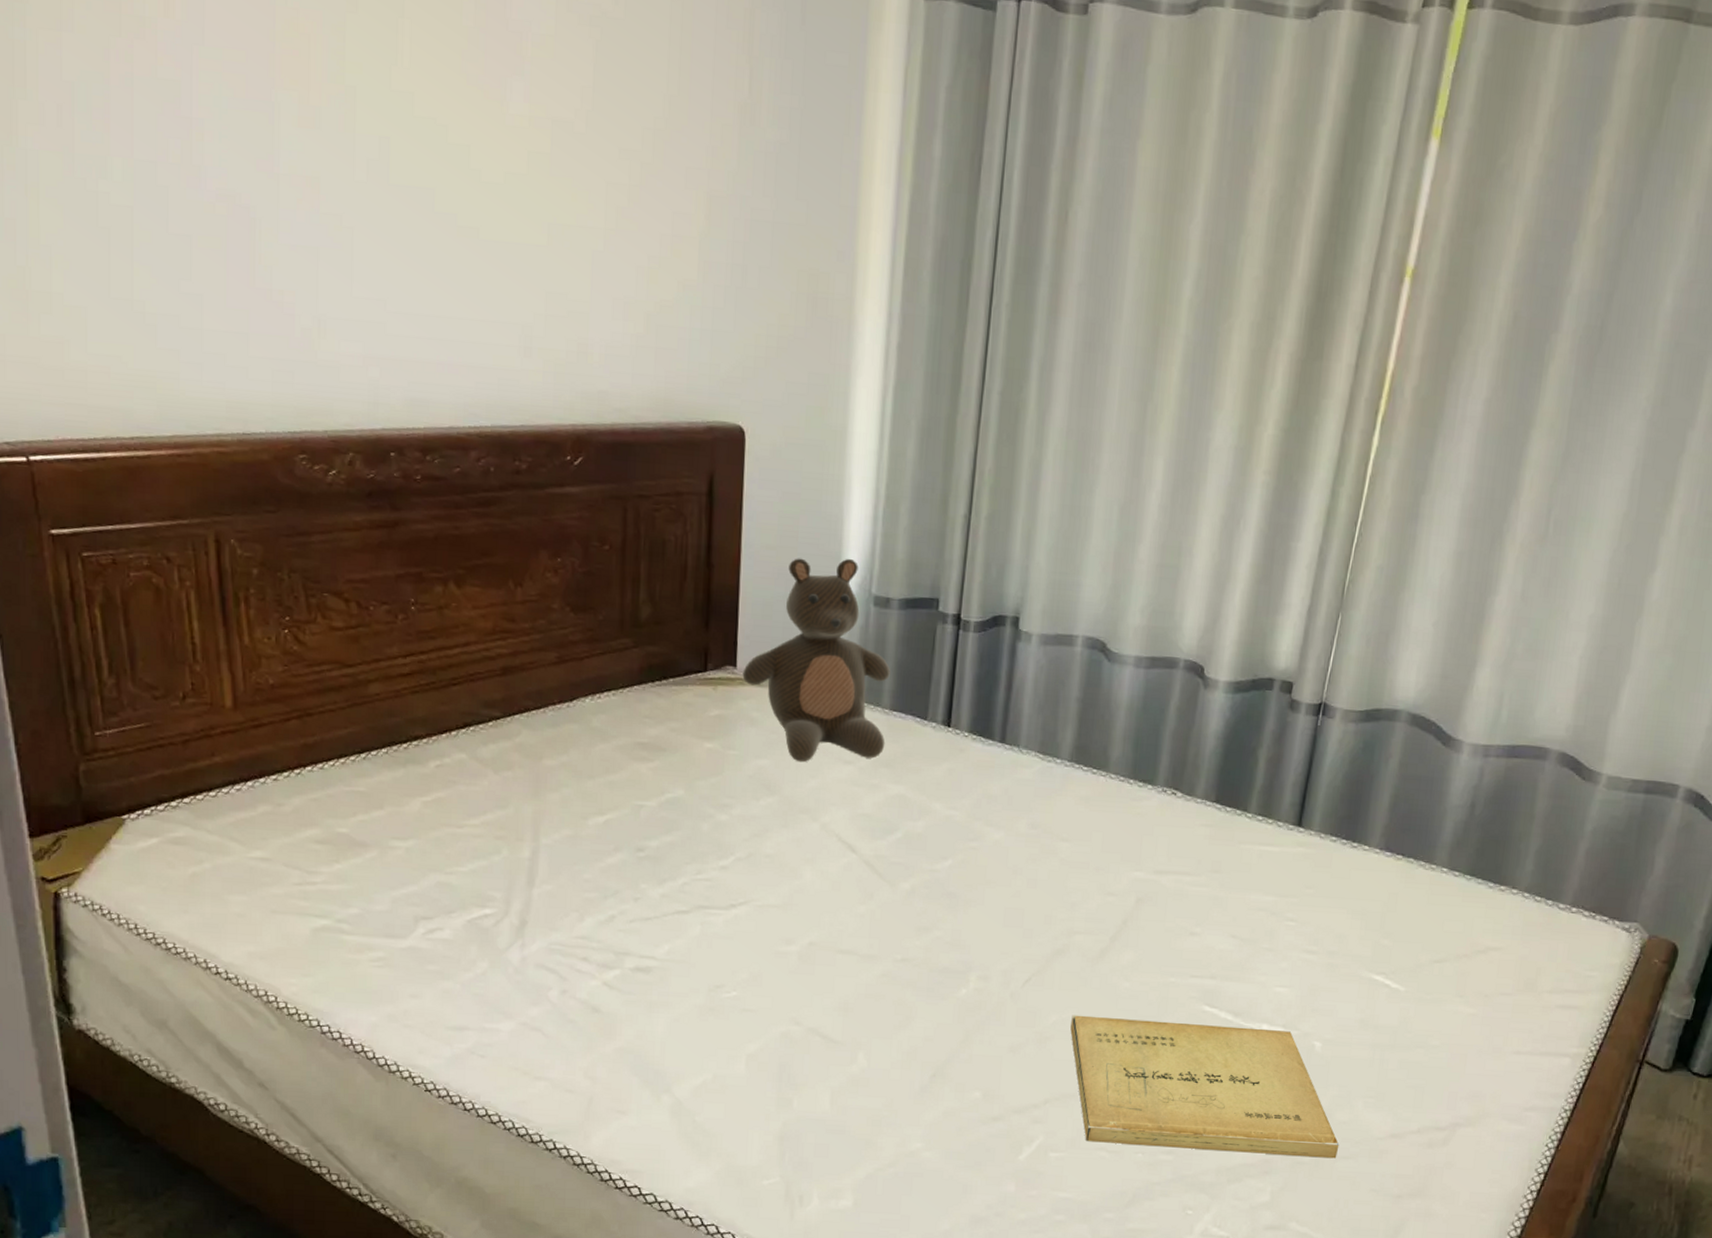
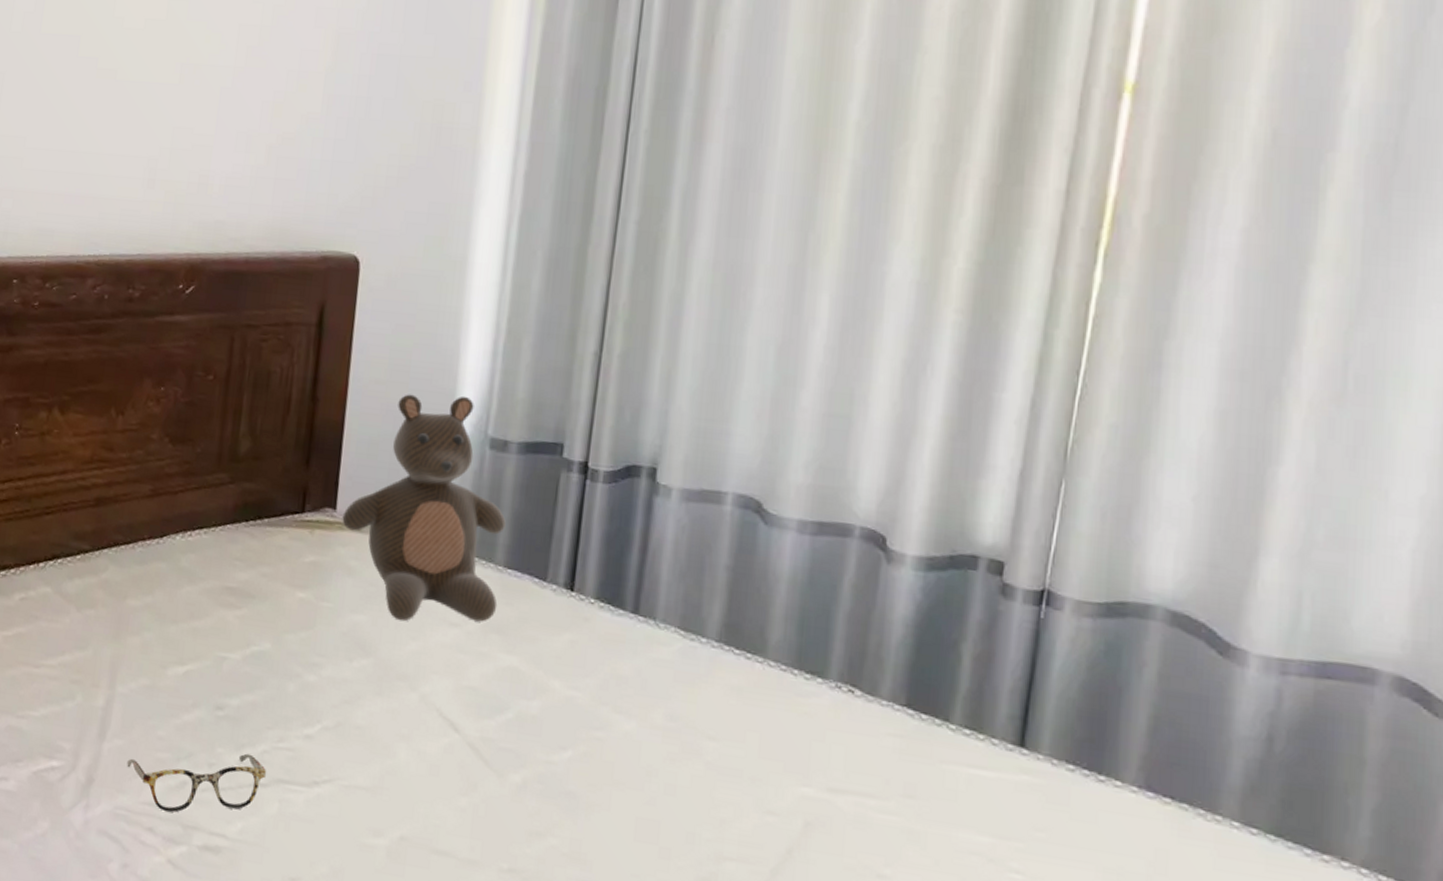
eyeglasses: none [557,886,688,943] -> present [127,753,267,813]

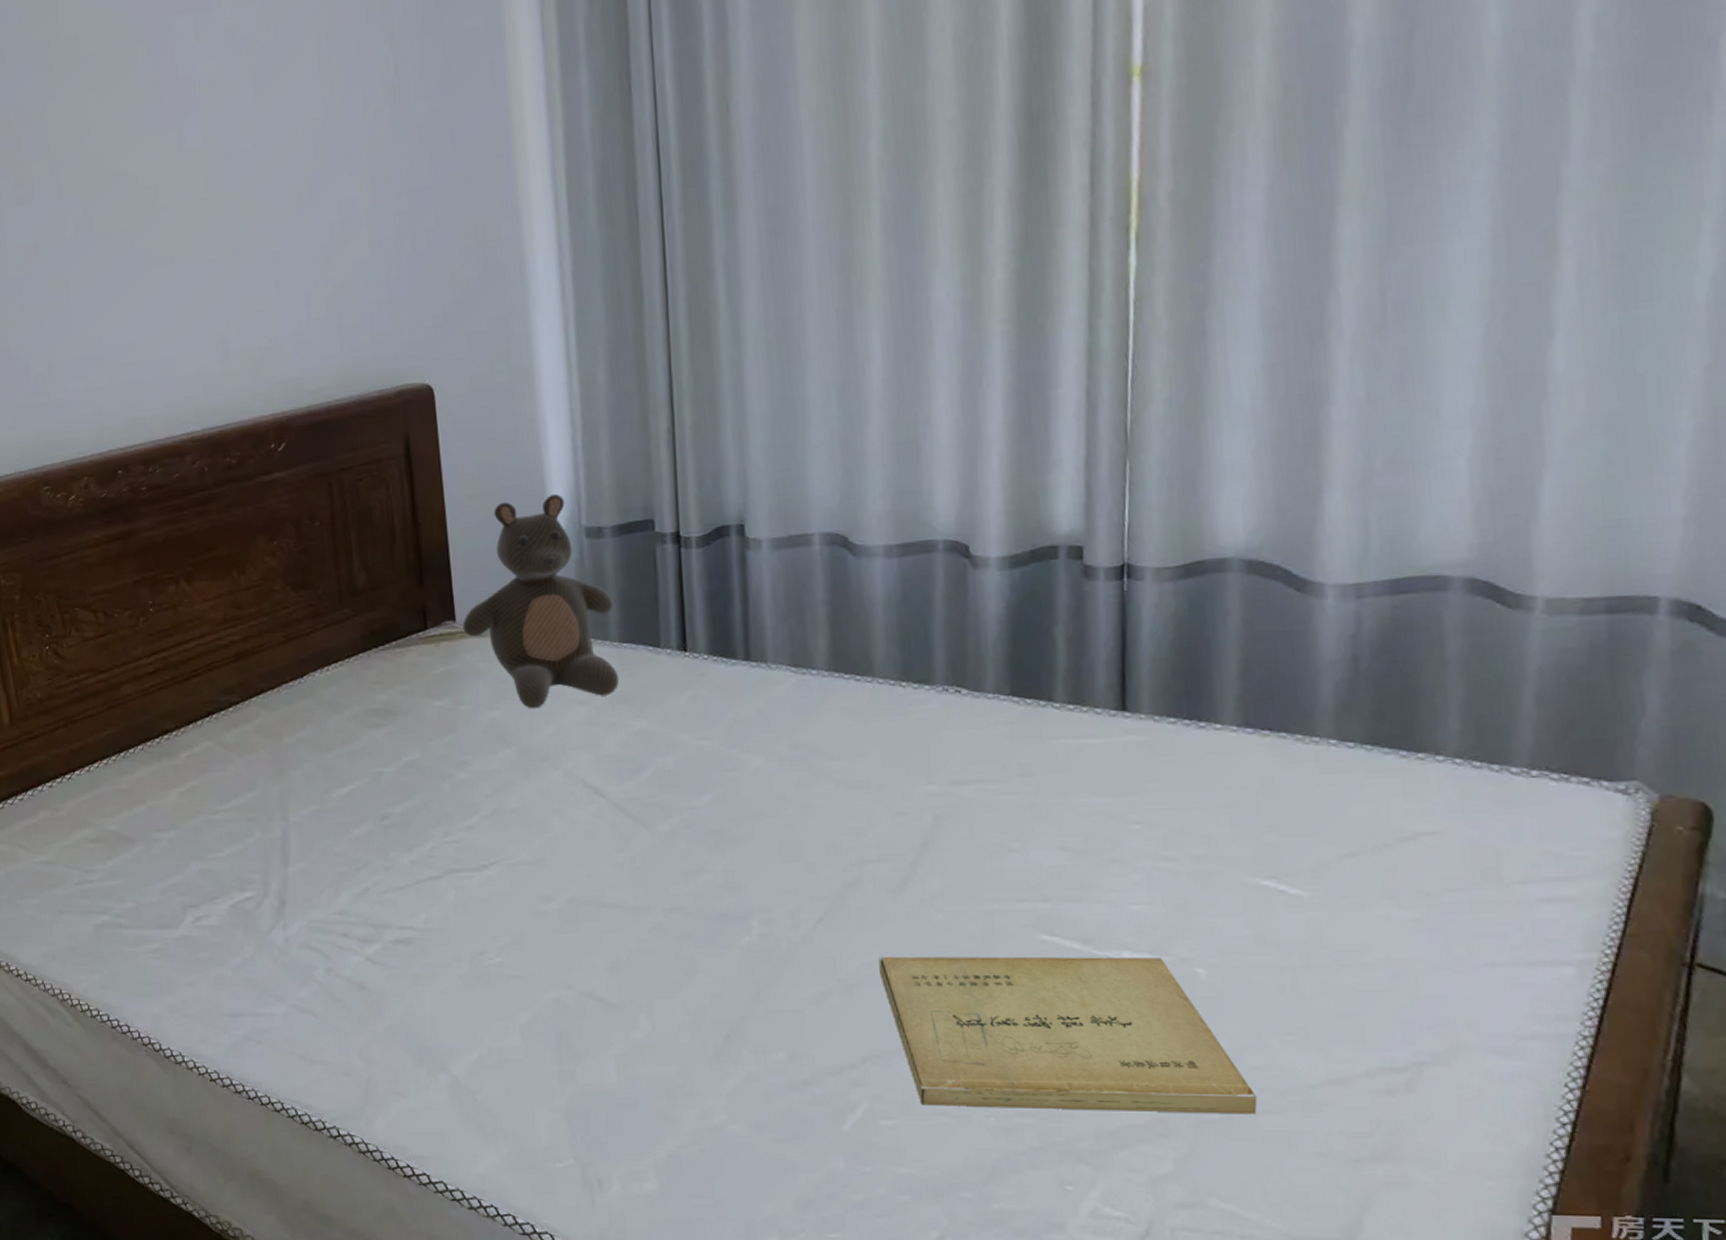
eyeglasses: present [127,753,267,813] -> none [312,852,439,917]

